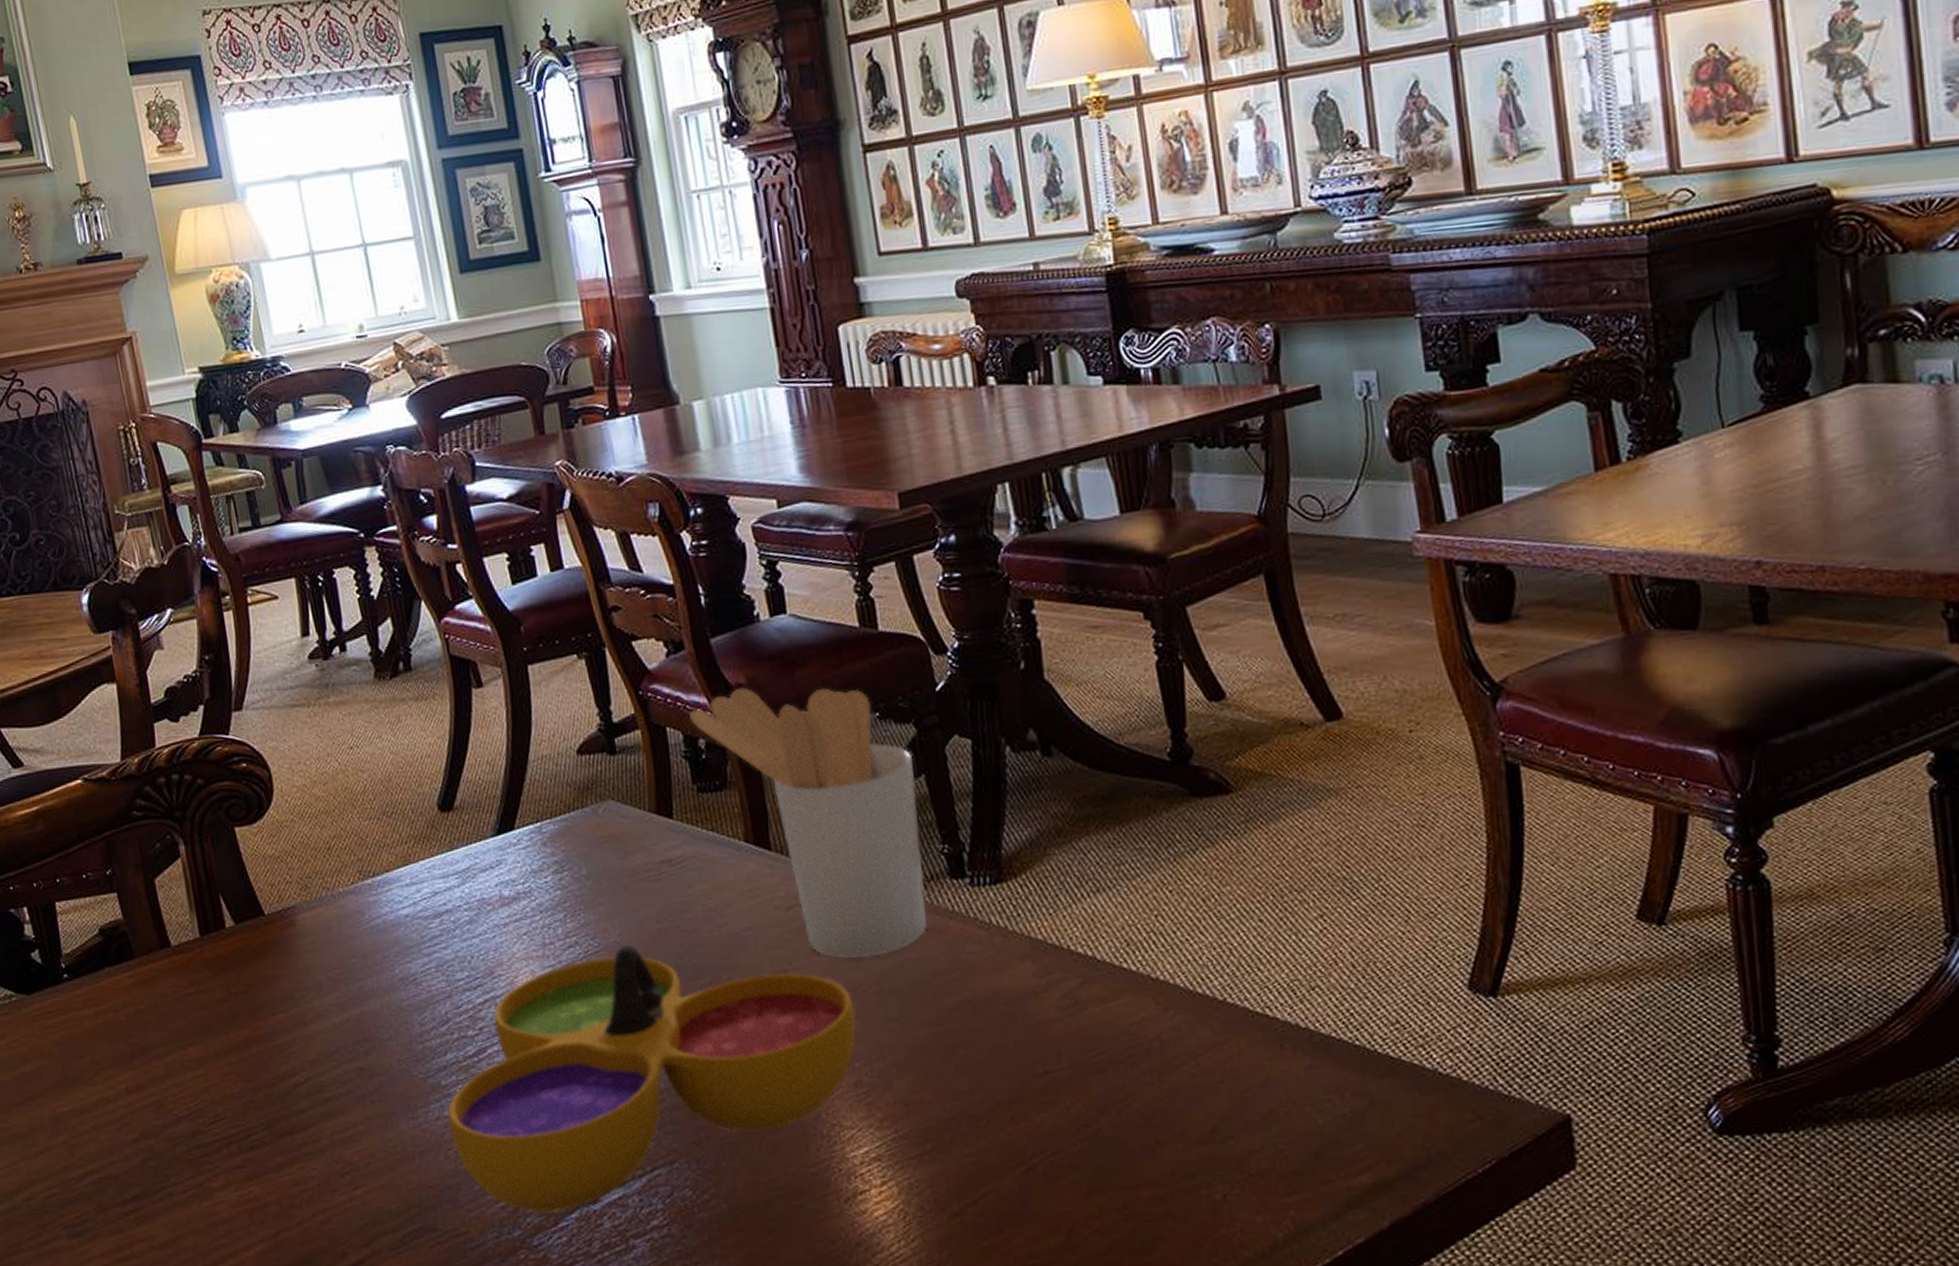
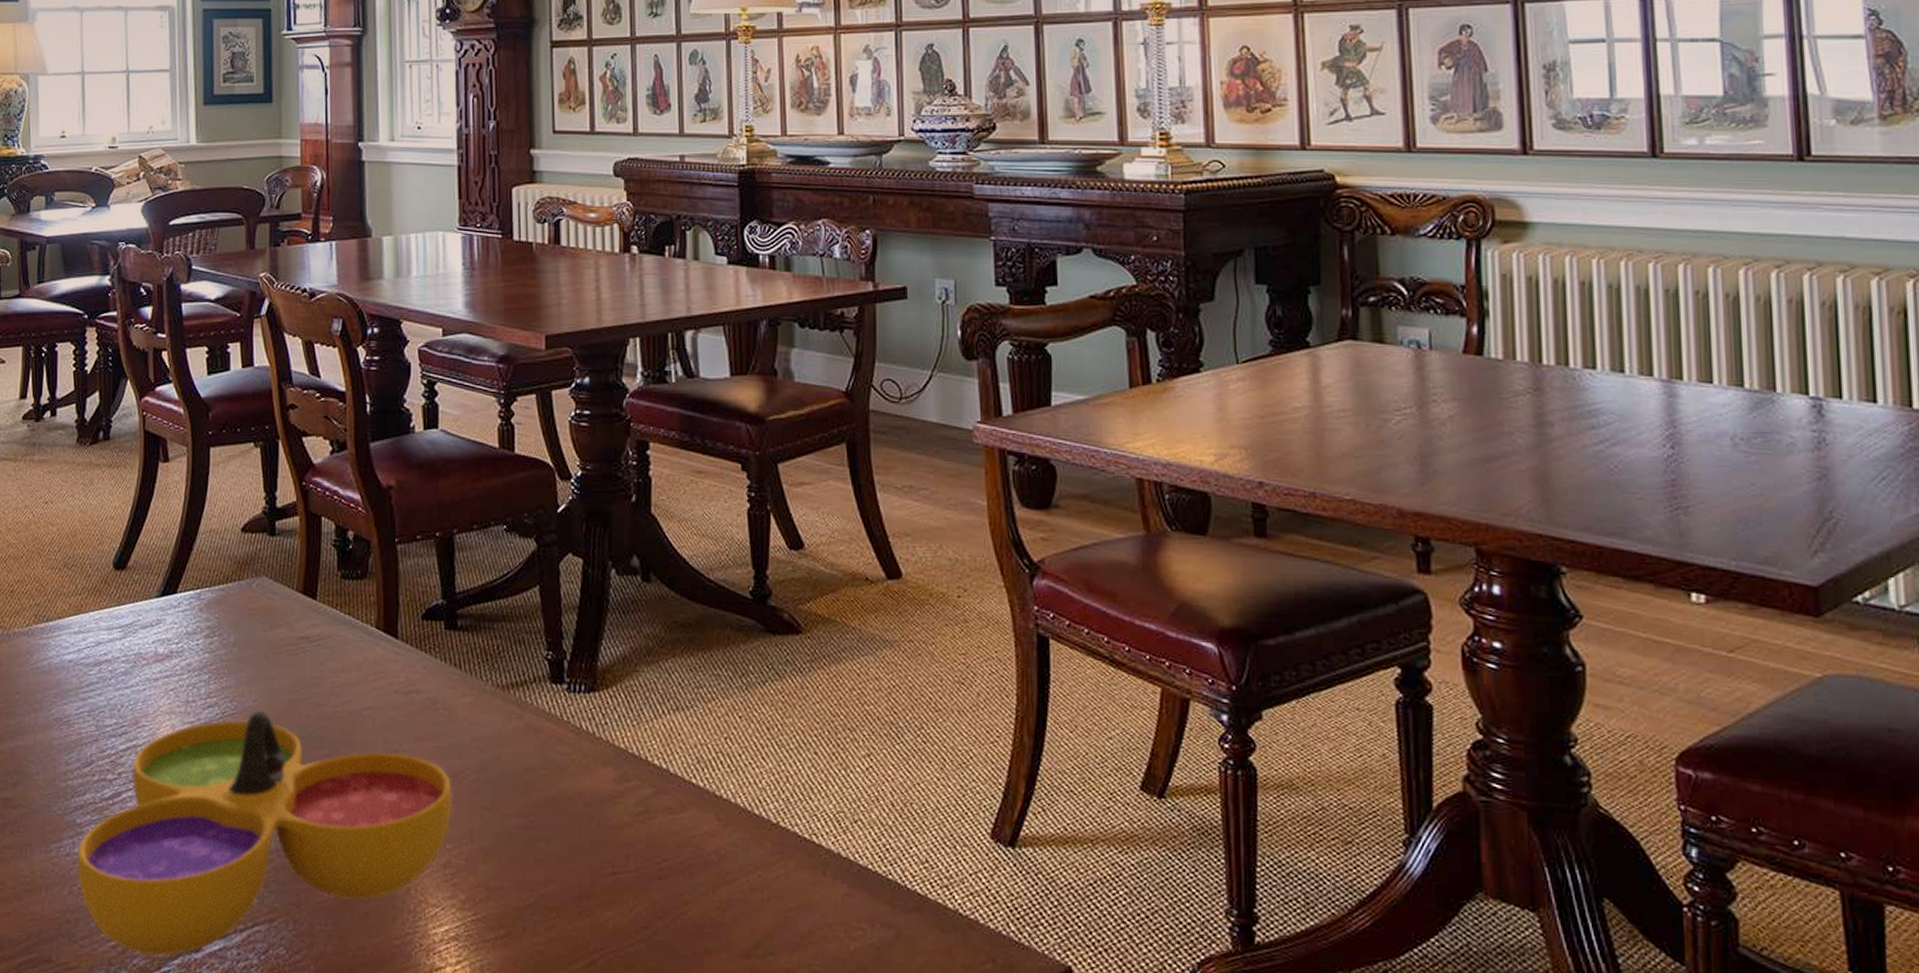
utensil holder: present [689,687,928,958] -> none [343,489,531,747]

